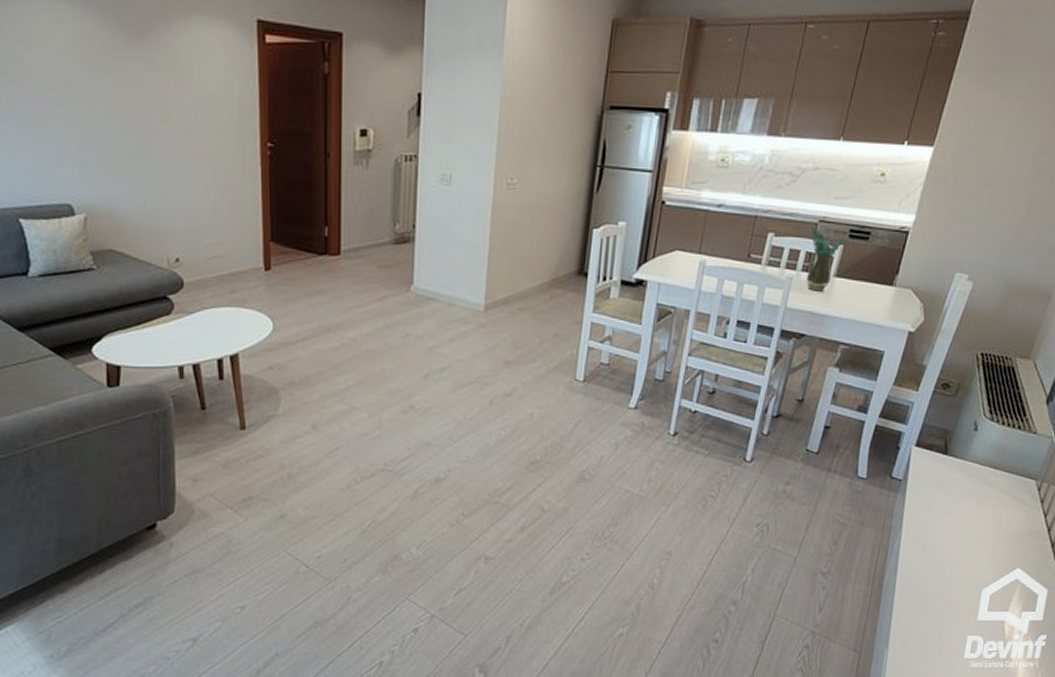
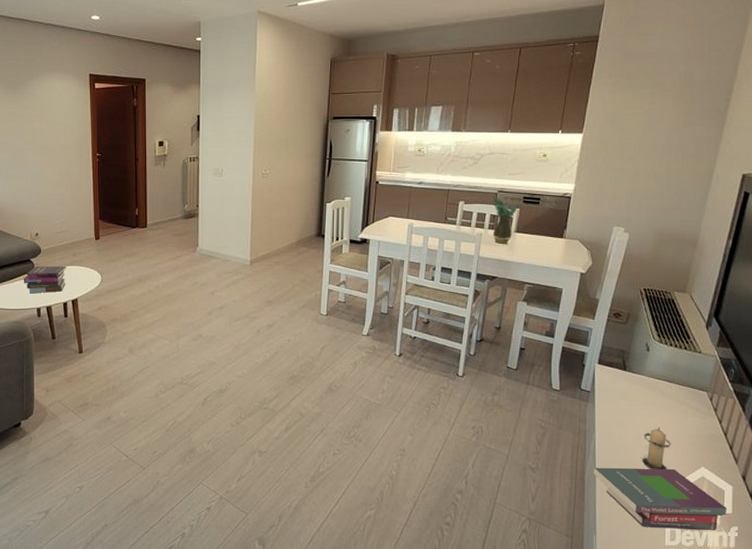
books: none [157,305,223,346] -> present [23,266,67,294]
books: none [893,570,1038,641] -> present [593,467,727,531]
candle: none [950,522,987,572] -> present [641,427,671,470]

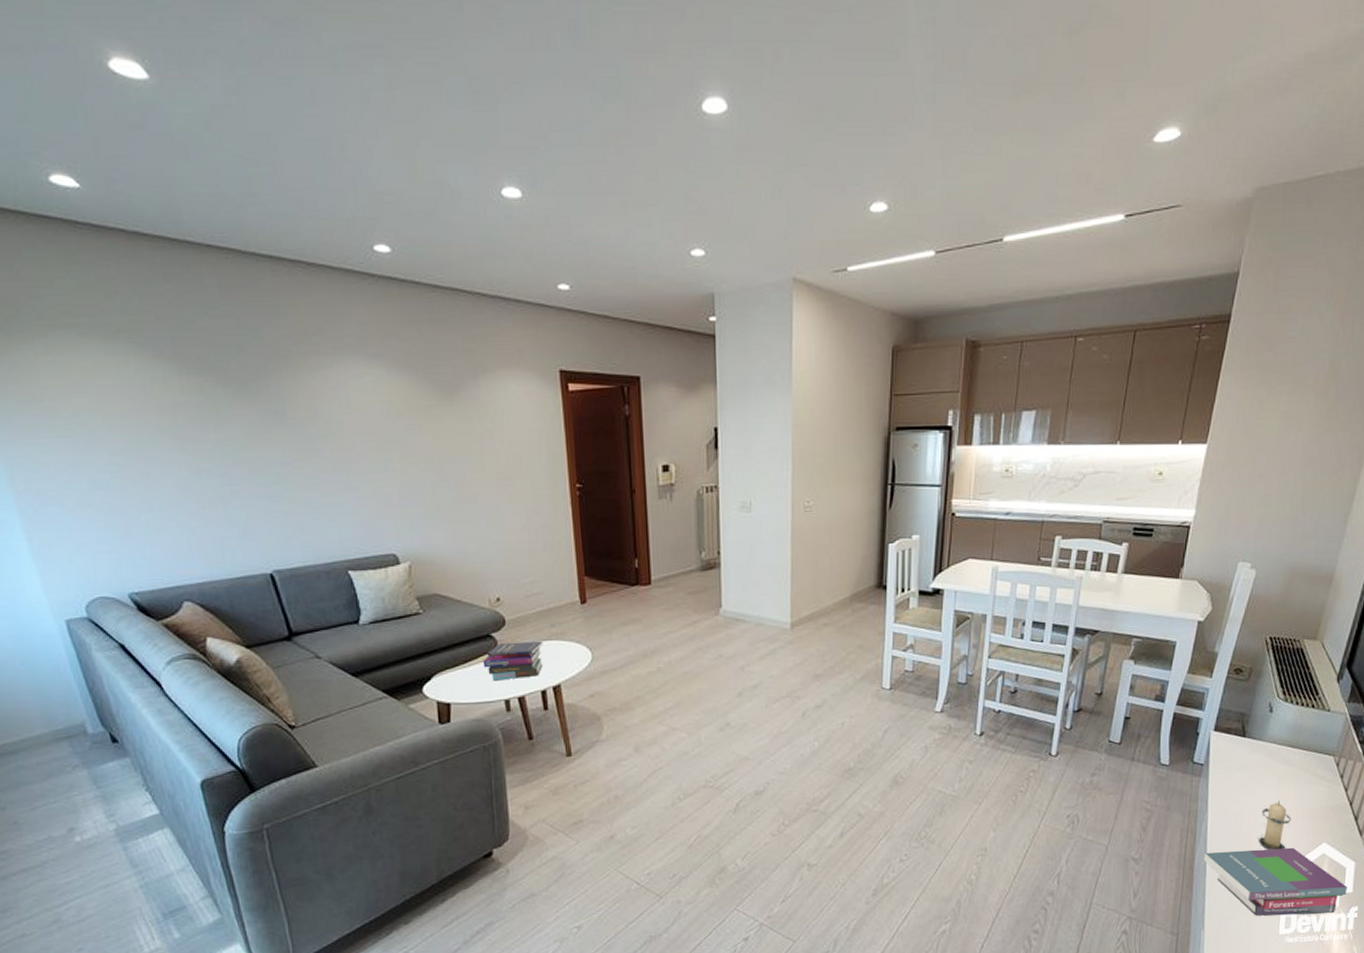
vase: present [492,197,519,244] -> none [1095,529,1128,589]

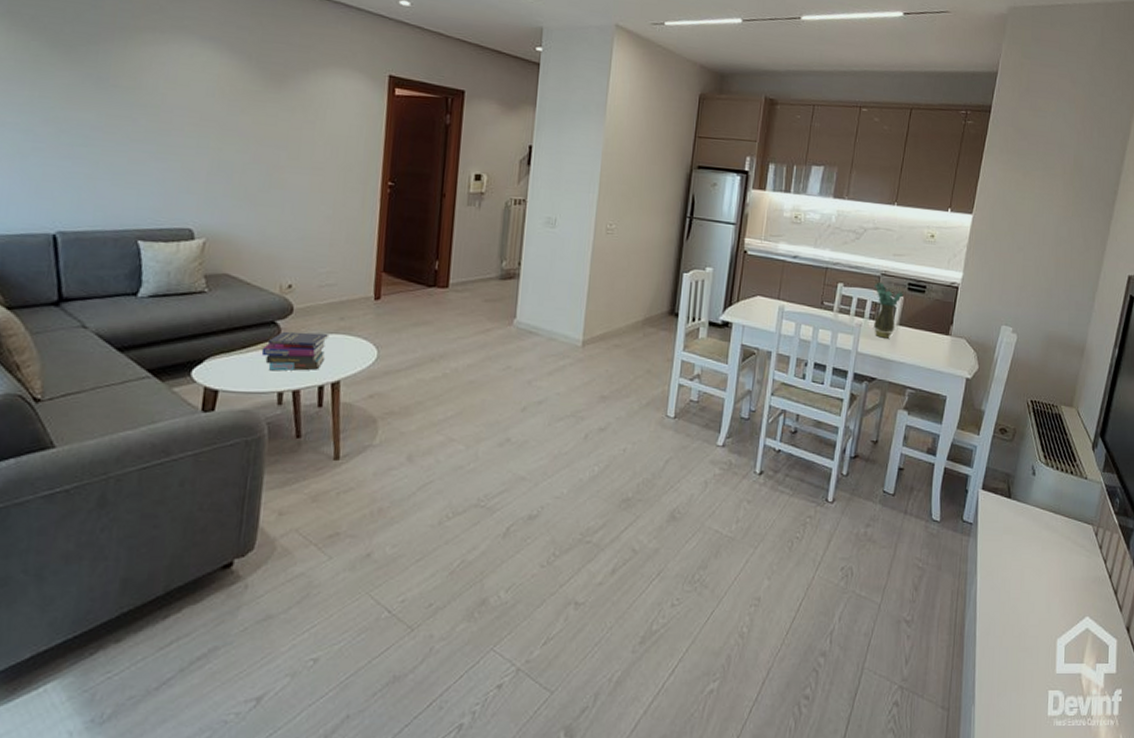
vase: none [1095,529,1128,589] -> present [873,281,904,338]
books: present [1203,847,1347,916] -> none [973,618,1111,696]
candle: present [1258,800,1291,850] -> none [1025,568,1056,620]

